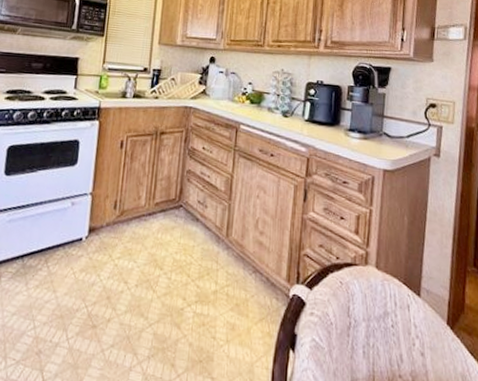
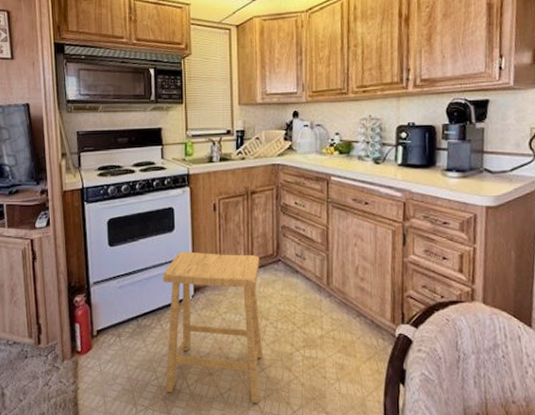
stool: none [42,187,161,364] -> present [162,251,262,404]

